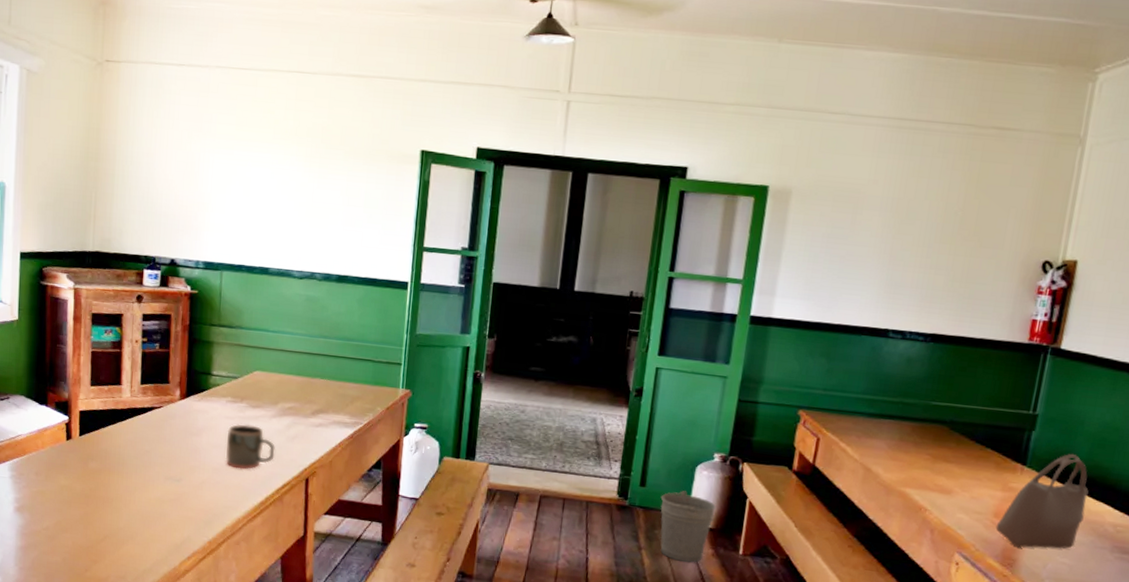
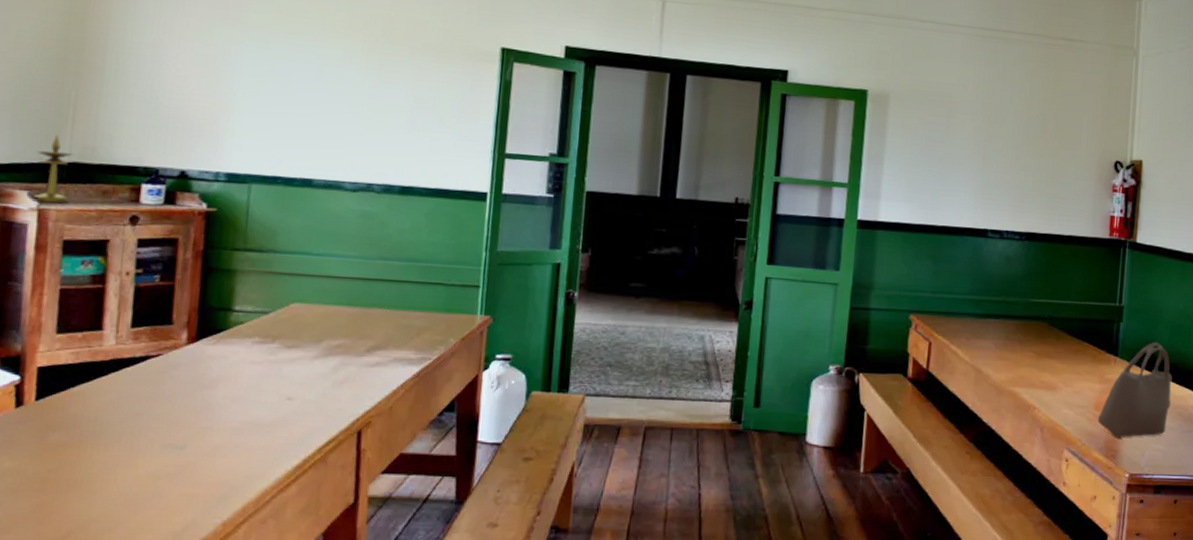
candlestick: none [70,229,96,284] -> present [32,134,73,204]
mug: present [225,424,275,469] -> none [248,369,318,426]
bucket: present [660,490,716,563] -> none [776,408,834,487]

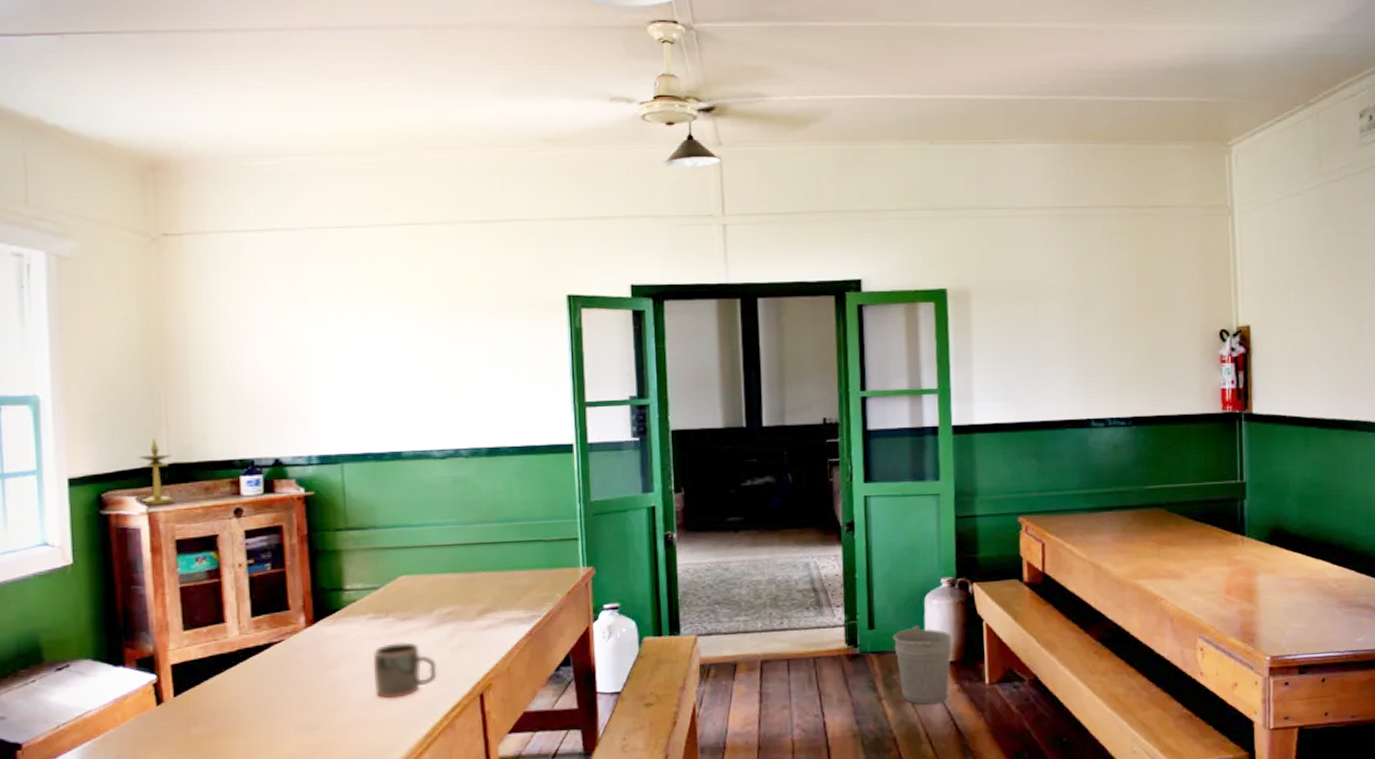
mug: none [248,369,318,426] -> present [372,642,437,699]
bucket: none [776,408,834,487] -> present [894,625,953,705]
handbag: present [1097,341,1172,437] -> none [1230,515,1308,620]

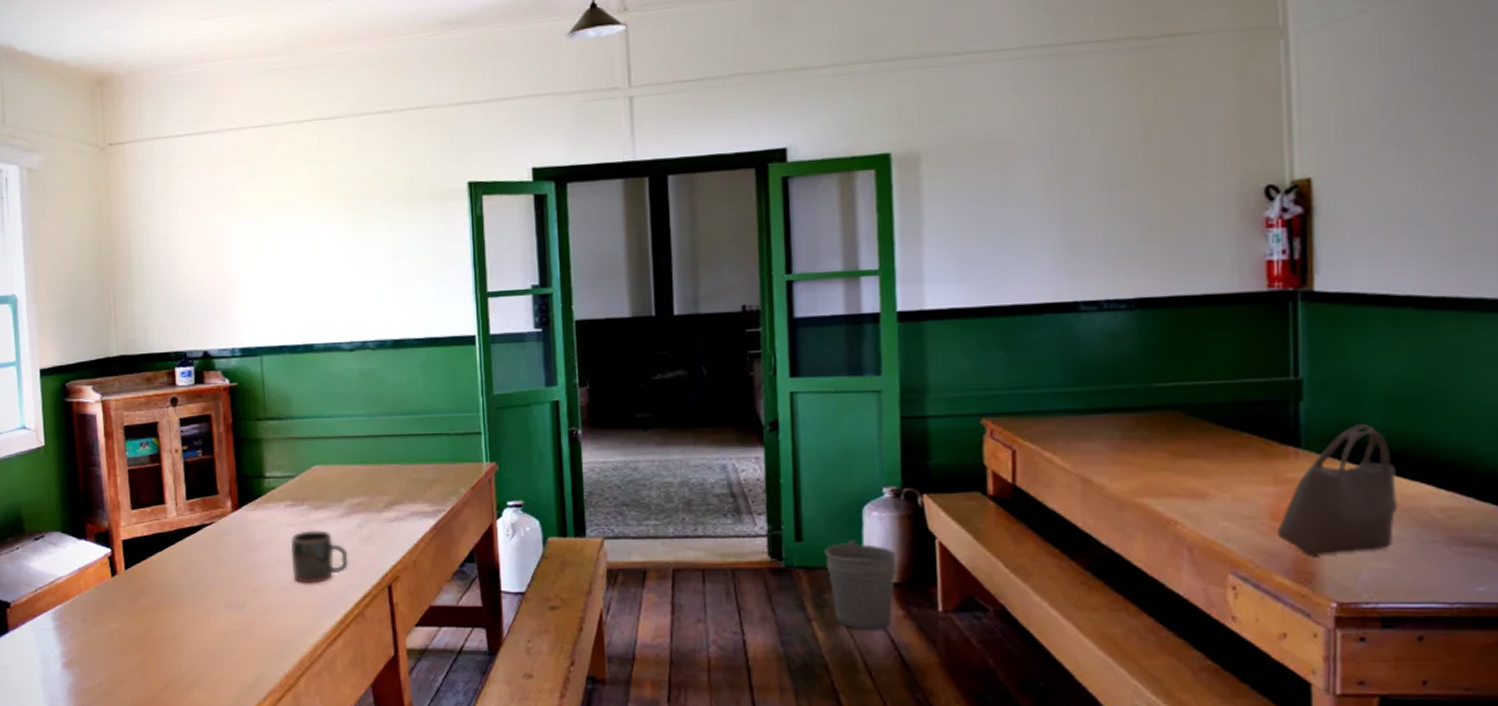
candlestick: present [137,438,176,506] -> none [93,332,123,395]
handbag: none [1230,515,1308,620] -> present [1276,423,1397,555]

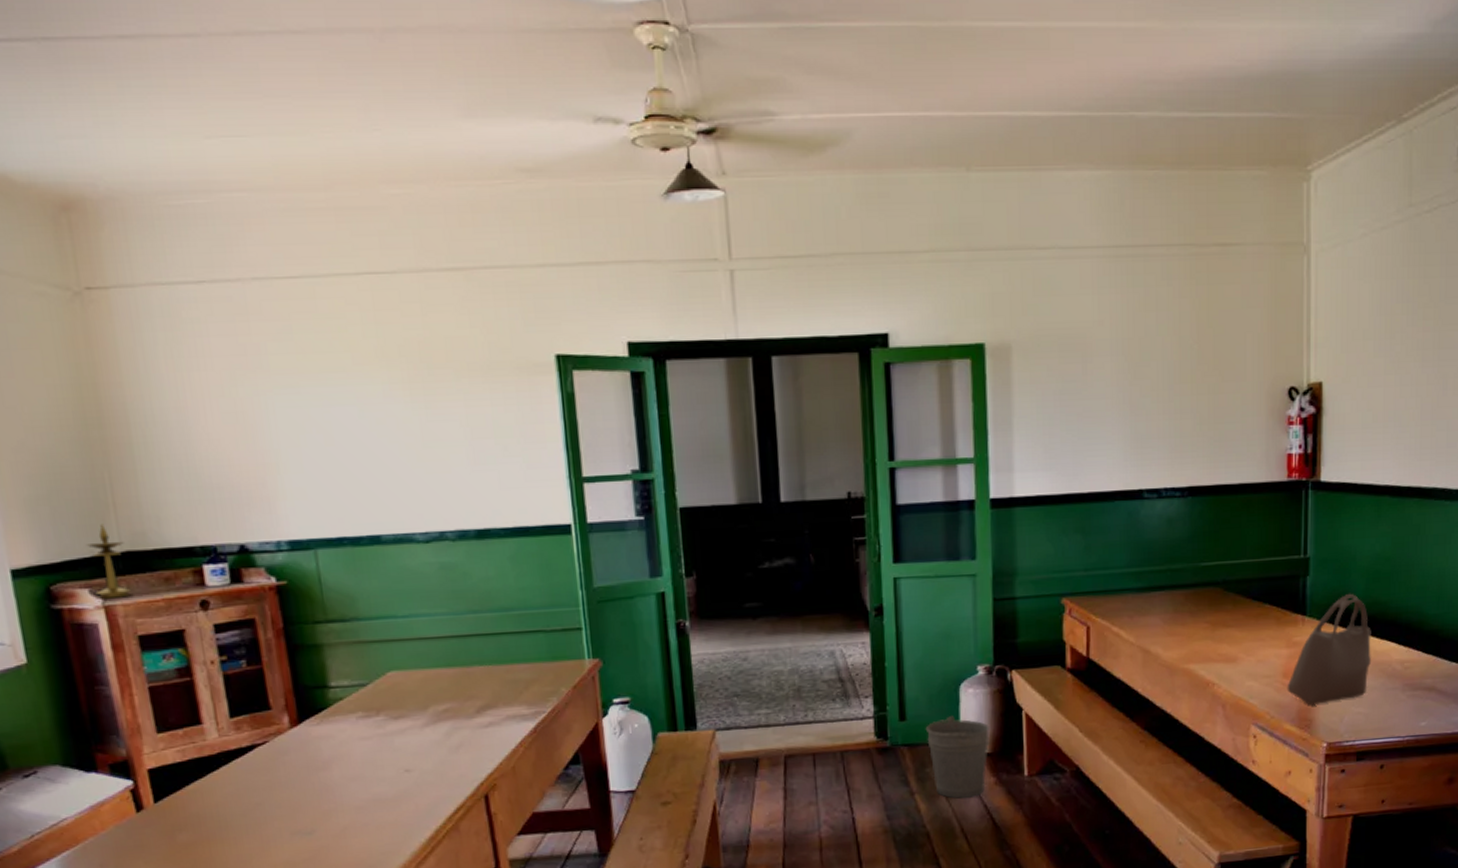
candlestick: none [93,332,123,395] -> present [86,523,134,599]
mug: present [290,530,348,584] -> none [365,741,437,802]

